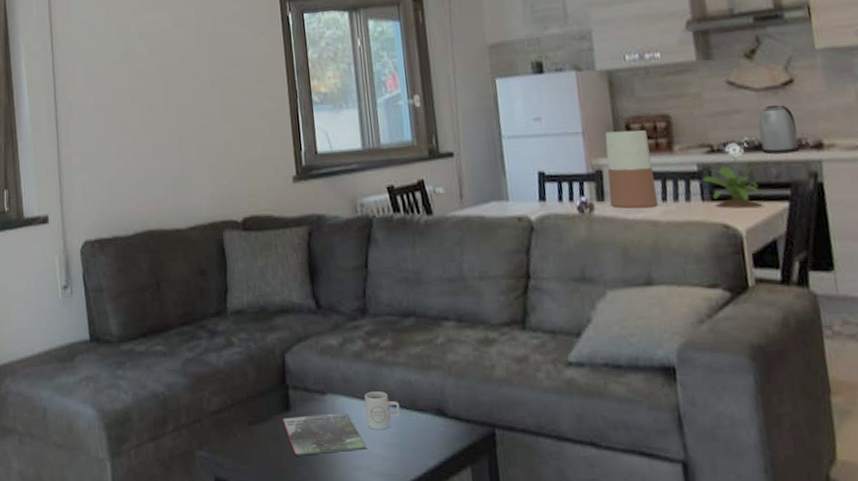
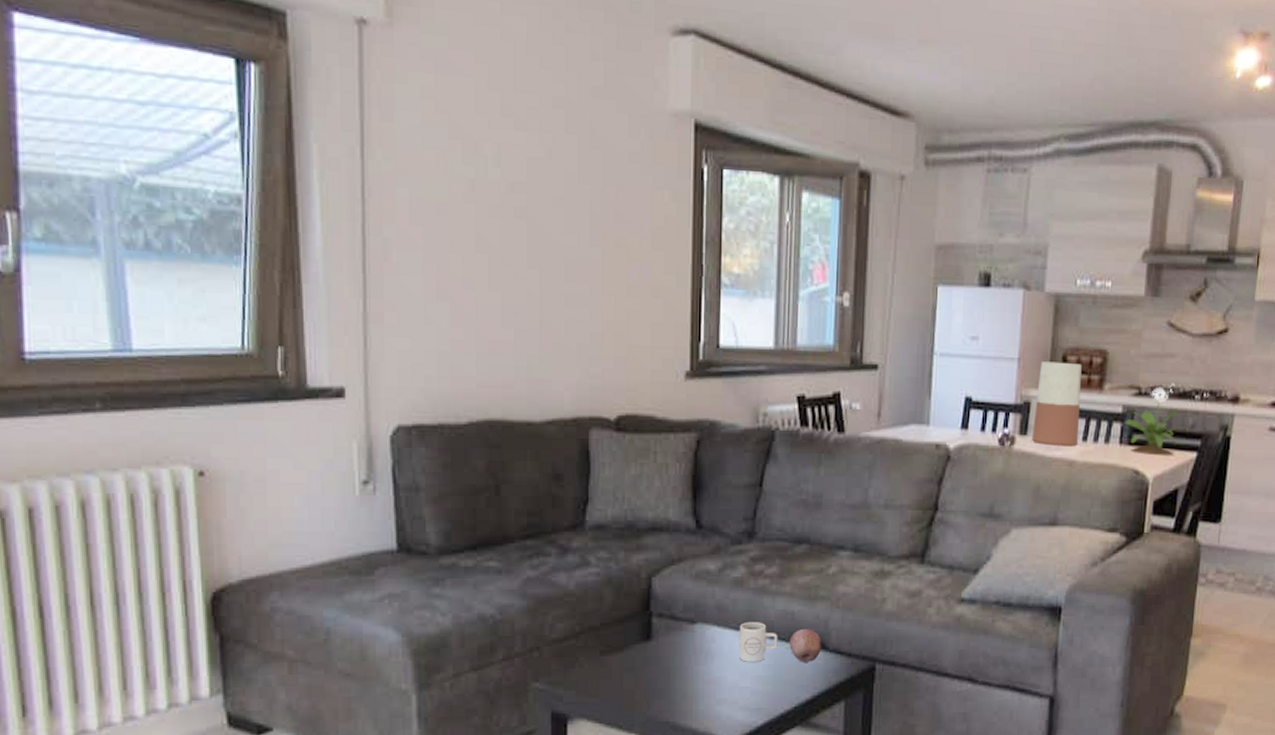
magazine: present [282,412,367,456] -> none [641,643,735,689]
fruit: none [410,396,441,429] -> present [789,628,821,662]
kettle: present [758,105,800,155] -> none [1184,353,1220,404]

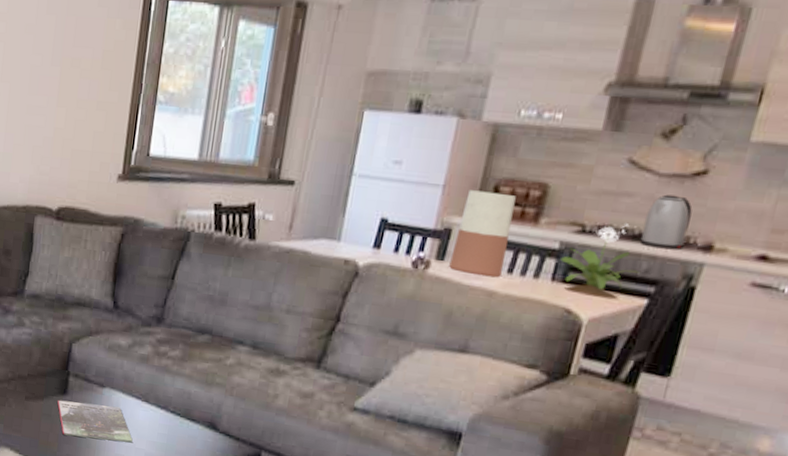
magazine: none [641,643,735,689] -> present [57,399,133,443]
mug: present [738,622,778,663] -> none [138,394,174,430]
fruit: present [789,628,821,662] -> none [183,408,213,438]
kettle: none [1184,353,1220,404] -> present [639,194,692,251]

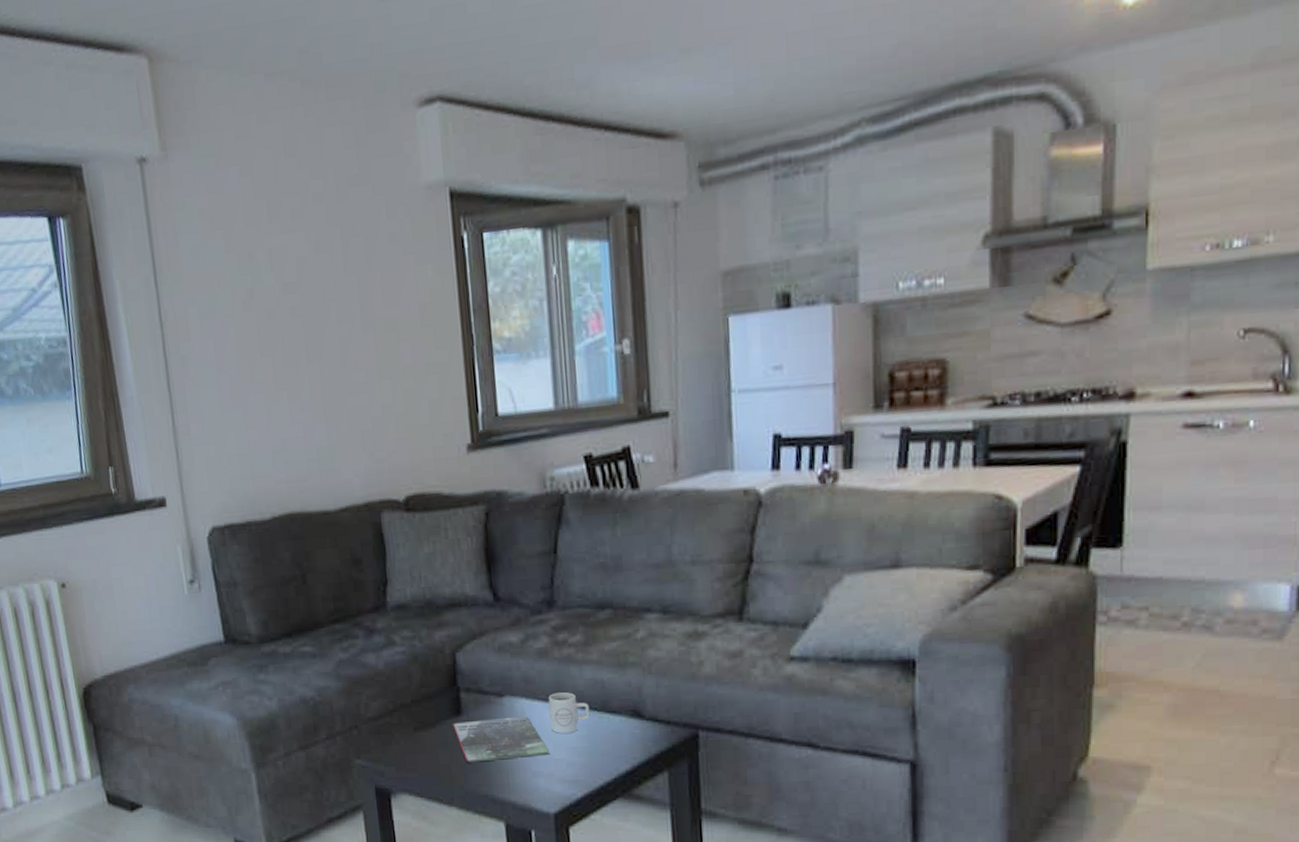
mug: none [138,394,174,430] -> present [548,692,590,735]
vase: present [449,190,516,278] -> none [859,379,918,478]
potted flower: present [561,223,640,301] -> none [978,386,1064,476]
kettle: present [639,194,692,251] -> none [1056,344,1104,408]

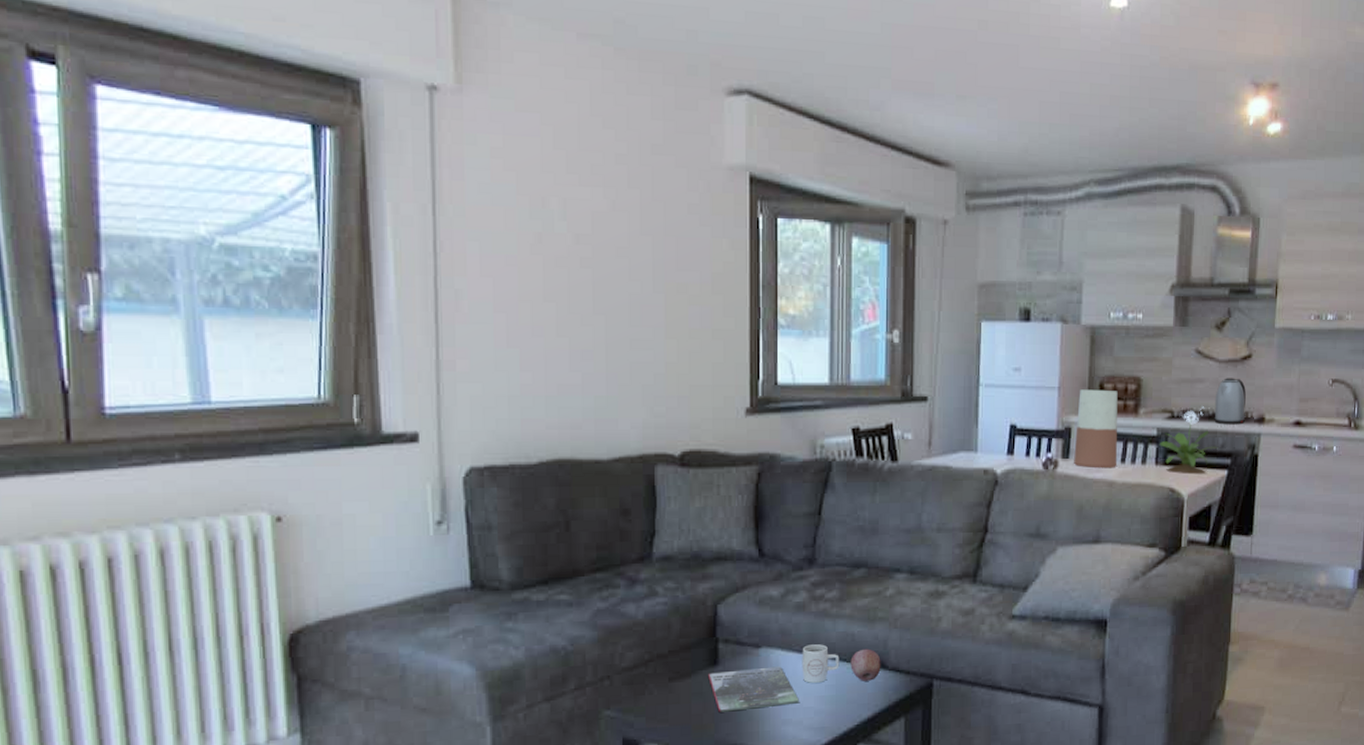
fruit: none [602,696,637,732] -> present [850,648,881,681]
vase: none [859,379,918,478] -> present [1074,389,1118,469]
potted flower: none [978,386,1064,476] -> present [1160,406,1218,475]
kettle: none [1056,344,1104,408] -> present [1214,378,1246,425]

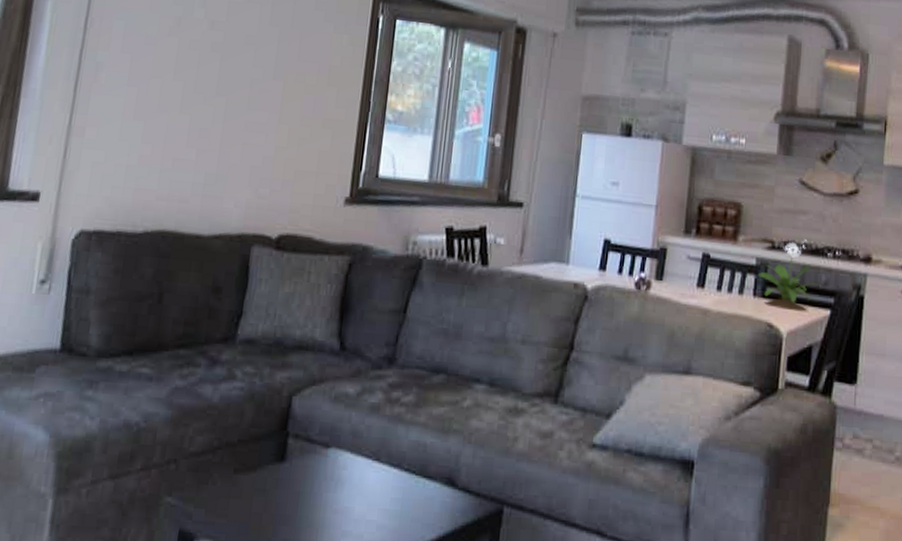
magazine: present [708,666,799,712] -> none [273,469,362,515]
mug: present [802,644,840,684] -> none [368,450,409,495]
fruit: present [850,648,881,681] -> none [419,462,451,499]
vase: present [1074,389,1118,469] -> none [667,210,717,296]
kettle: present [1214,378,1246,425] -> none [817,212,852,263]

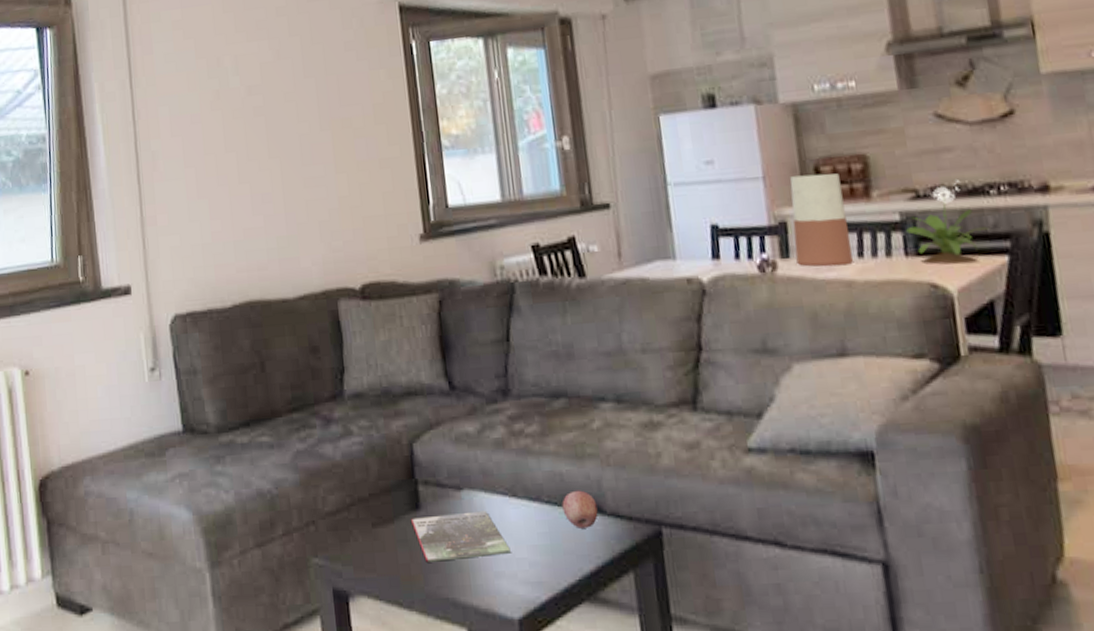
magazine: none [273,469,362,515] -> present [411,511,511,562]
fruit: none [419,462,451,499] -> present [562,490,598,529]
vase: none [667,210,717,296] -> present [790,173,853,268]

